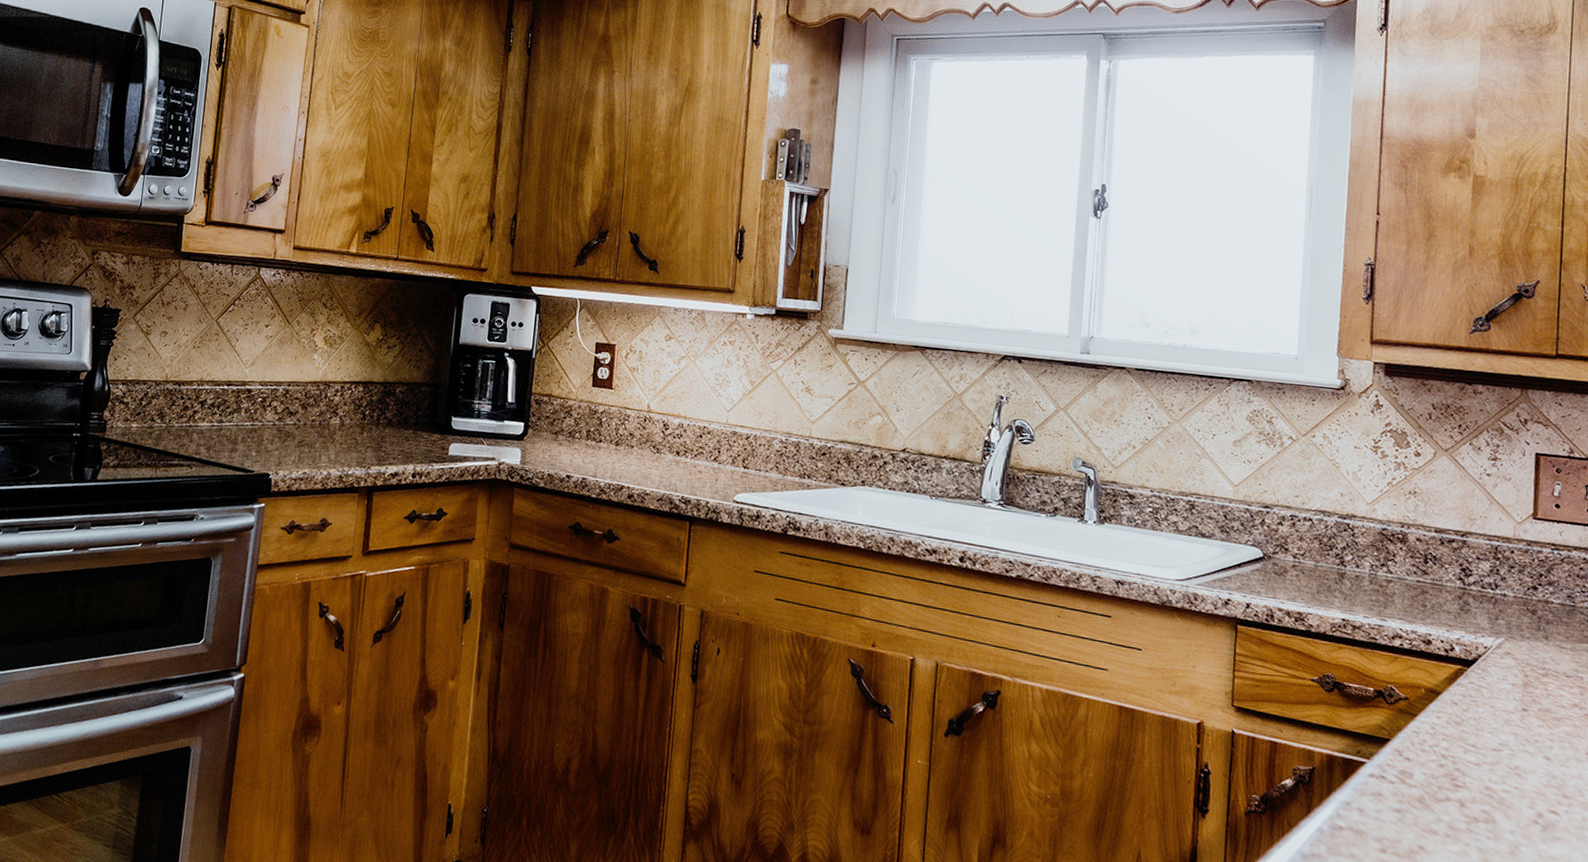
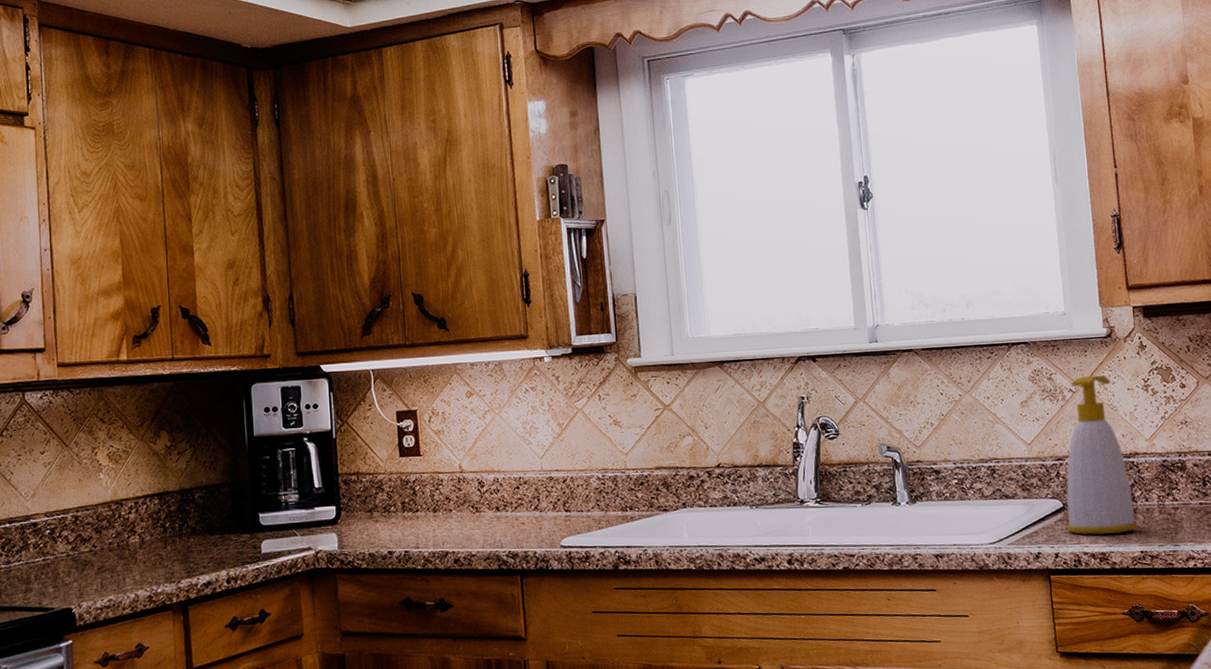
soap bottle: none [1264,426,1343,596] -> present [1066,375,1138,535]

